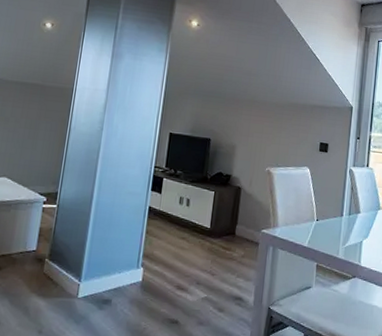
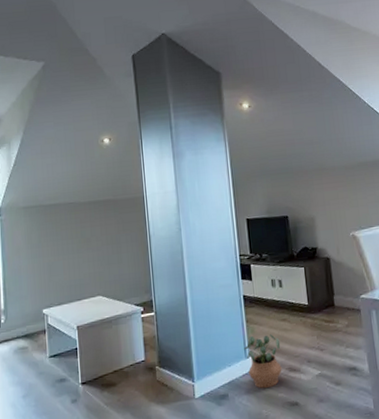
potted plant: none [137,247,175,301] -> present [244,334,282,388]

